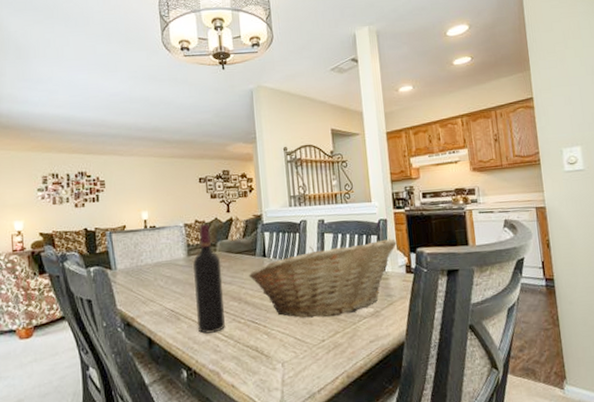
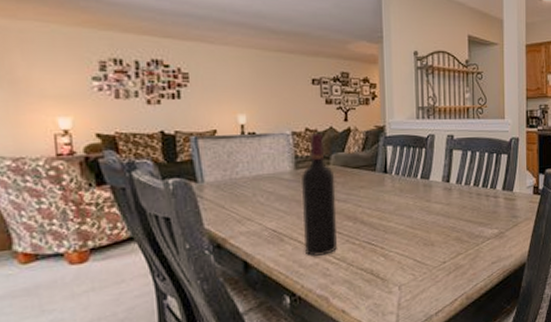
fruit basket: present [248,238,396,318] -> none [366,158,526,239]

